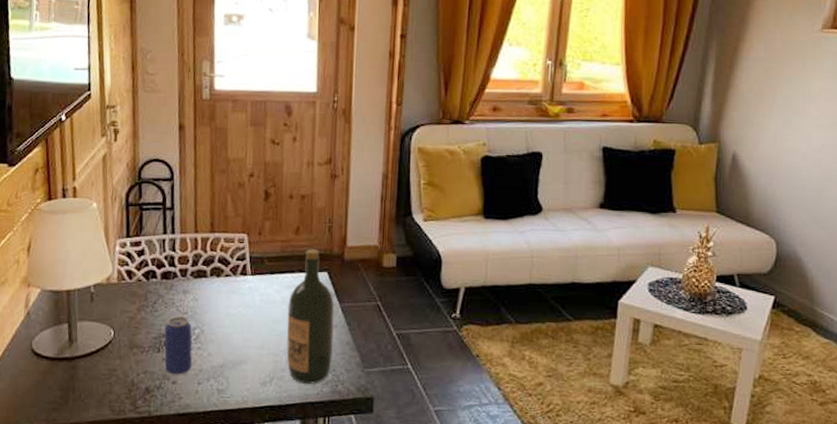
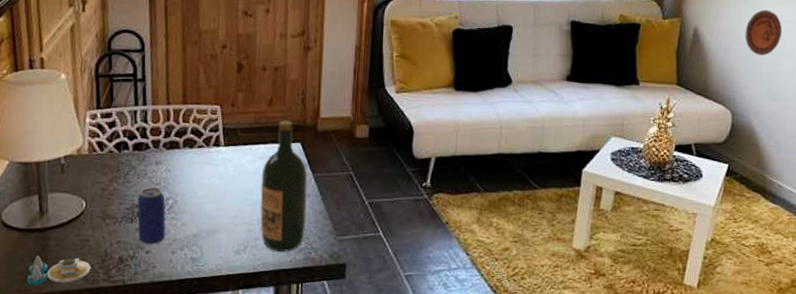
salt and pepper shaker set: none [55,385,118,415] -> present [27,256,91,285]
decorative plate: none [787,134,827,181] -> present [745,9,783,55]

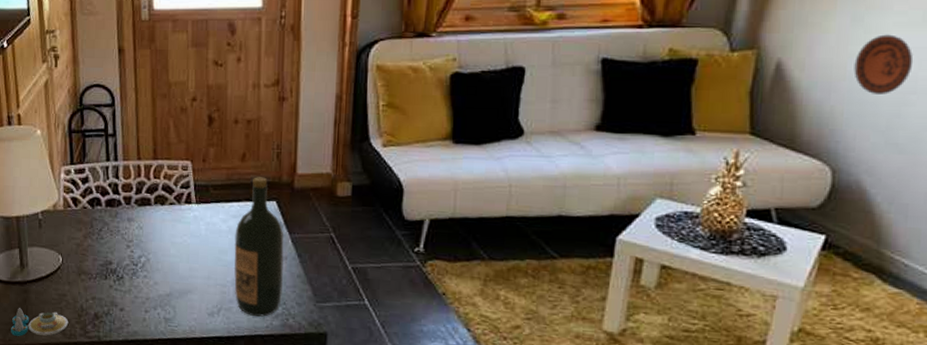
beverage can: present [137,187,166,245] -> none [110,244,139,303]

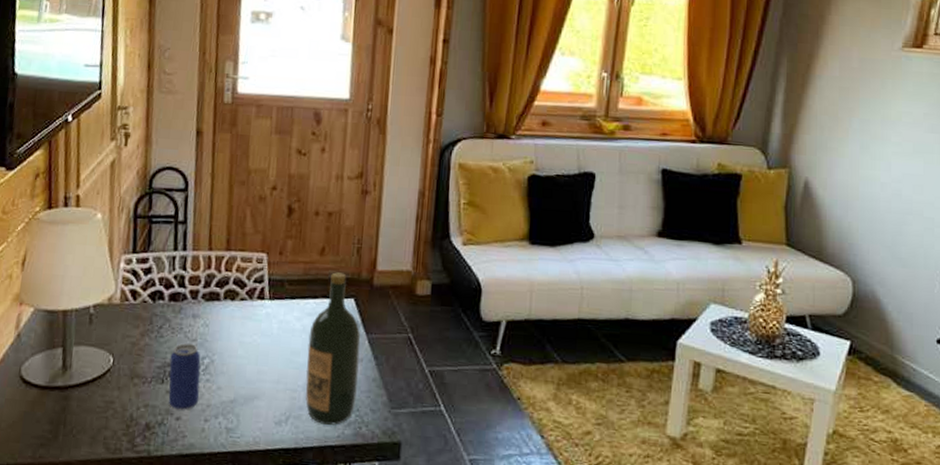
salt and pepper shaker set: present [11,308,69,336] -> none [42,418,115,452]
beverage can: none [110,244,139,303] -> present [168,343,201,410]
decorative plate: present [853,34,914,94] -> none [864,161,909,214]

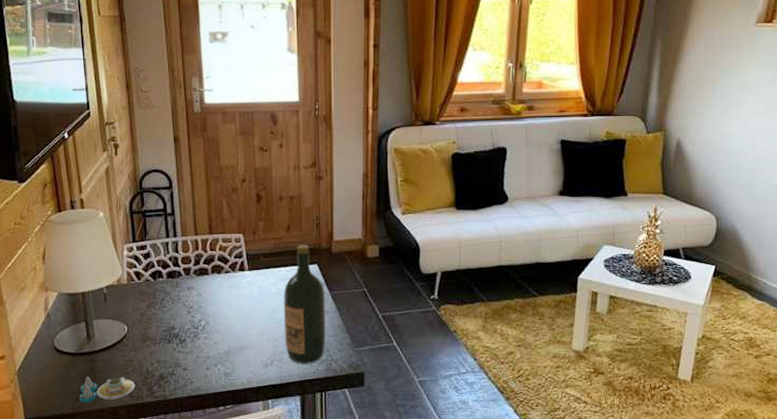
salt and pepper shaker set: none [42,418,115,452] -> present [79,377,136,403]
beverage can: present [168,343,201,410] -> none [173,311,200,362]

